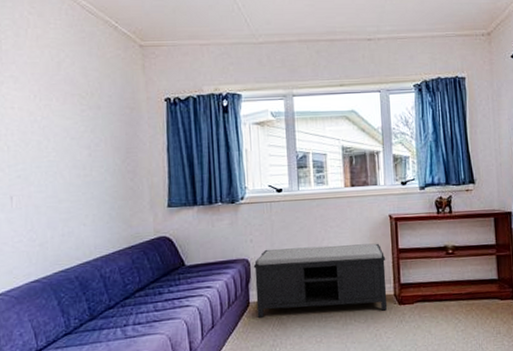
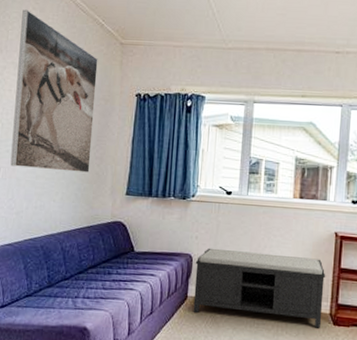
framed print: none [16,15,122,193] -> present [10,9,98,173]

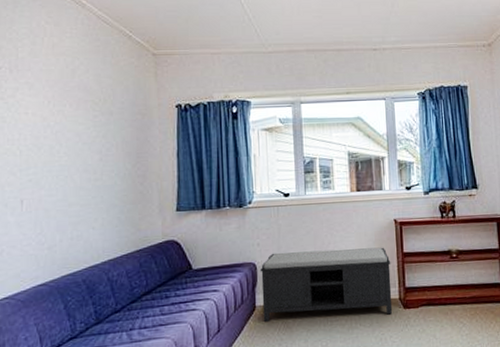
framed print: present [10,9,98,173] -> none [33,24,132,197]

